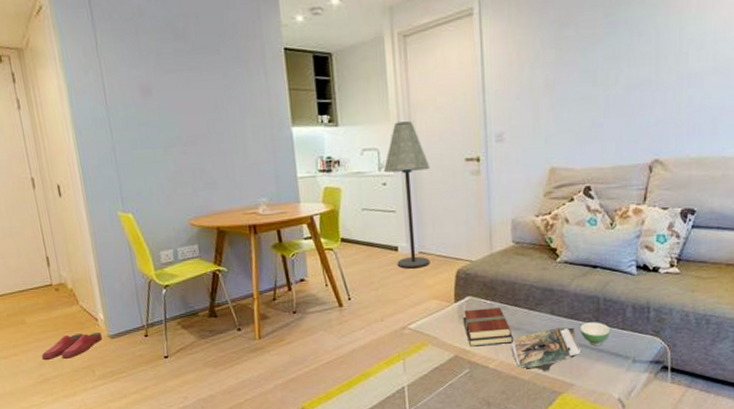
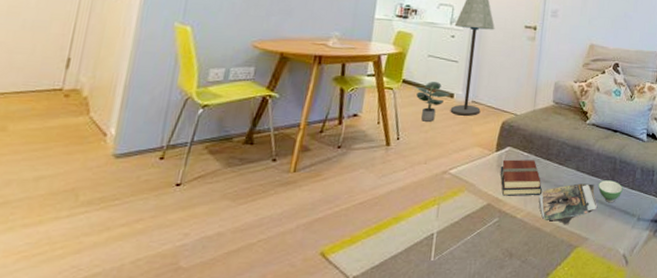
slippers: present [41,332,102,360] -> none [10,149,105,178]
potted plant: none [355,236,393,279] -> present [415,82,450,122]

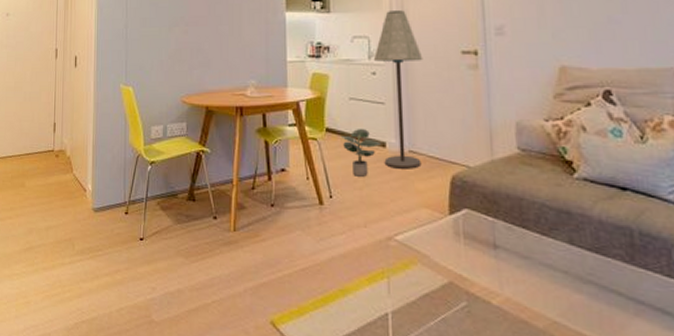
books: present [500,159,543,196] -> none [459,225,523,276]
magazine: present [538,183,598,225] -> none [518,263,614,321]
bowl: present [597,180,623,203] -> none [608,260,653,296]

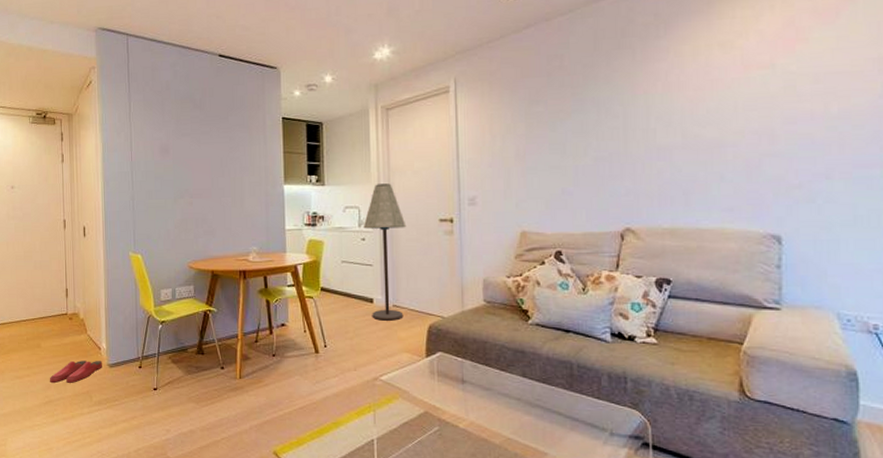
slippers: none [31,203,87,228] -> present [49,360,102,383]
potted plant: present [340,129,381,177] -> none [333,288,369,328]

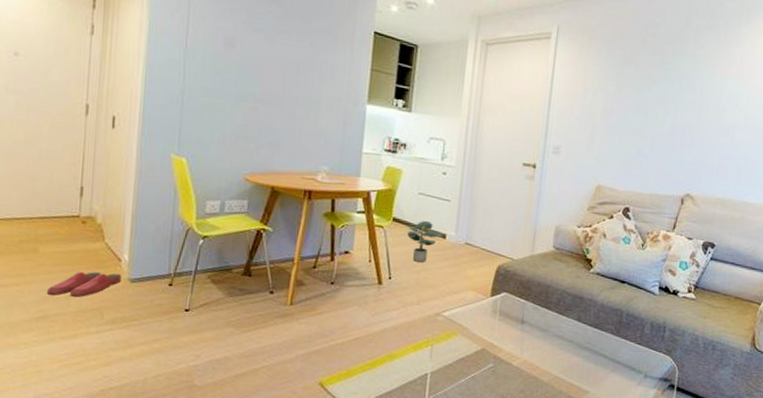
potted plant: none [333,288,369,328] -> present [405,221,442,263]
floor lamp: present [363,183,407,321] -> none [442,119,490,259]

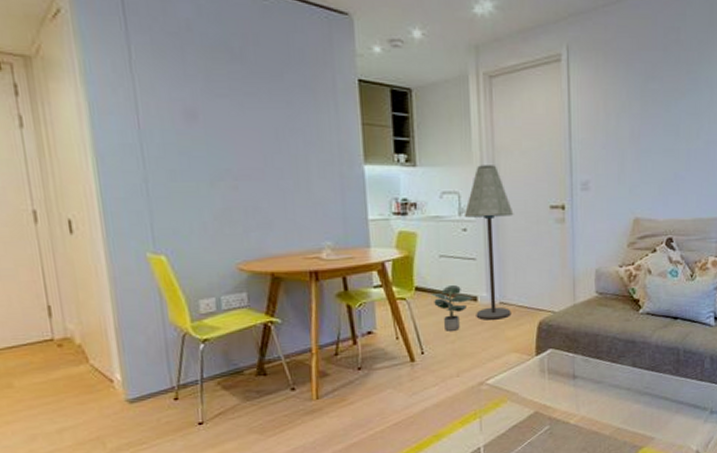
slippers: present [46,272,121,297] -> none [32,396,118,432]
floor lamp: none [442,119,490,259] -> present [464,165,514,320]

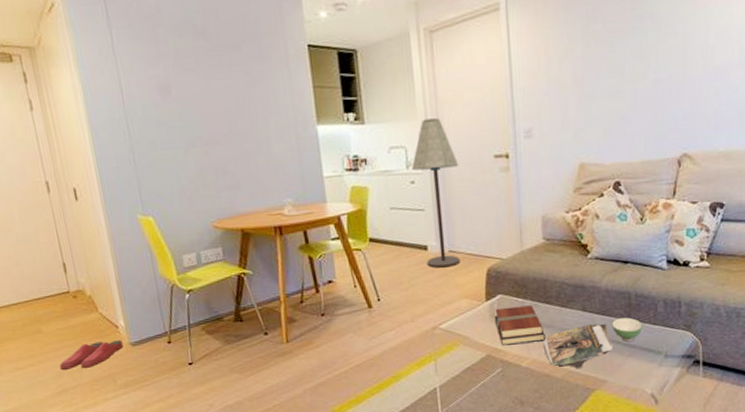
slippers: none [32,396,118,432] -> present [59,340,123,370]
potted plant: present [431,285,472,331] -> none [384,236,423,279]
books: none [544,360,596,402] -> present [494,305,547,346]
magazine: none [592,379,662,426] -> present [543,324,614,369]
bowl: none [660,373,690,399] -> present [611,317,643,342]

